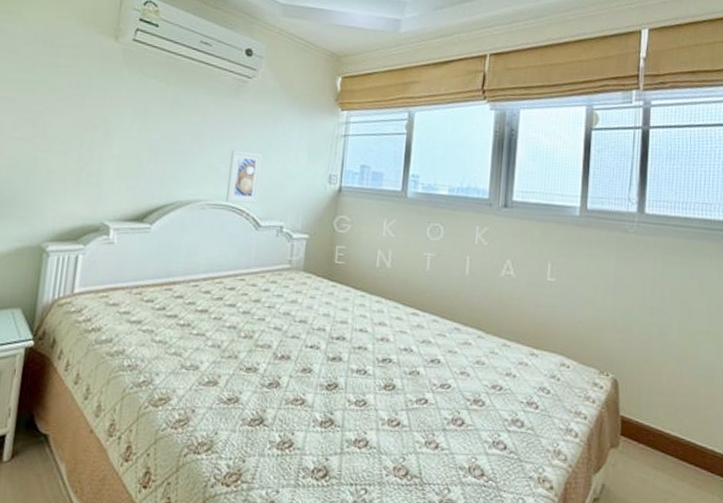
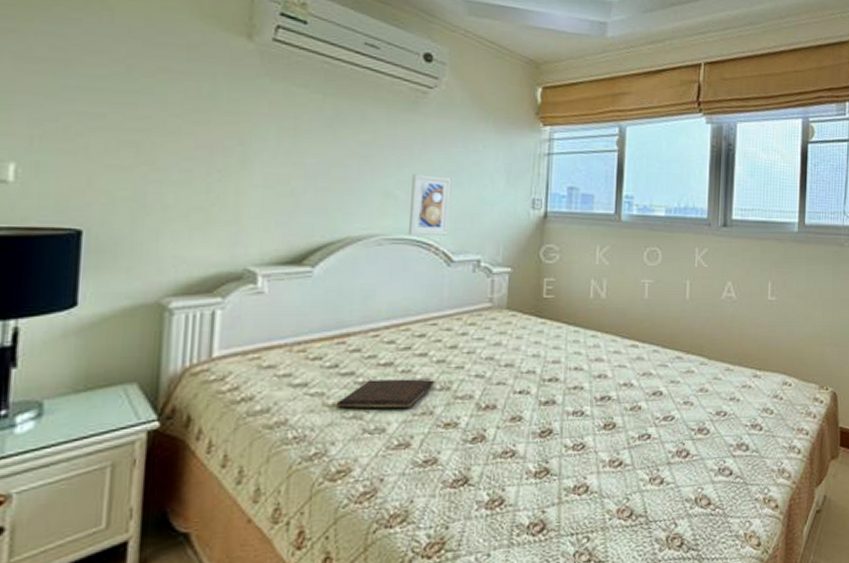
book: none [161,323,241,351] -> present [336,379,435,409]

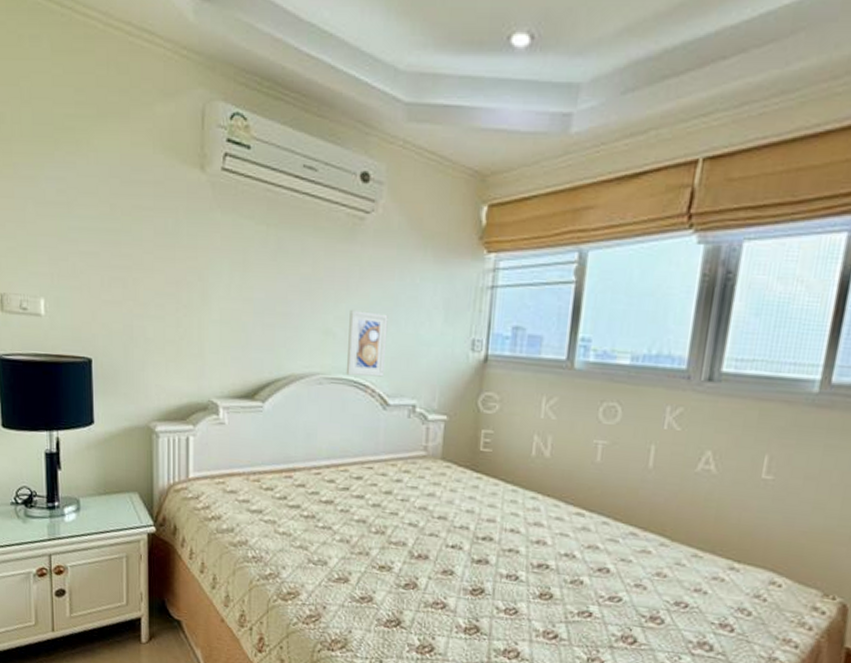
book: present [336,379,435,409] -> none [285,514,371,546]

